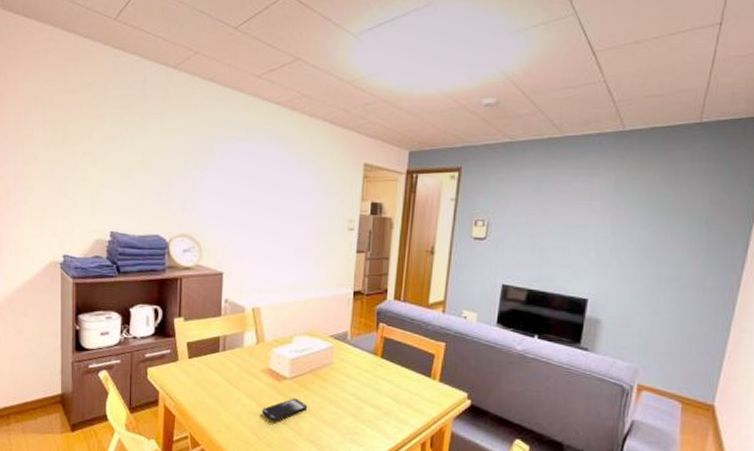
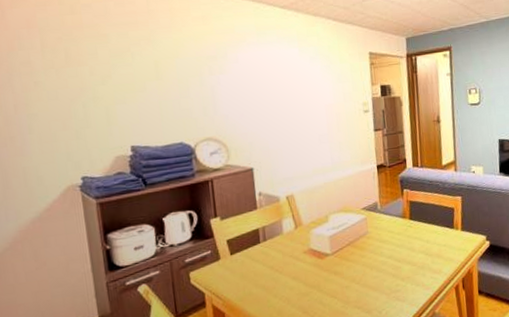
smartphone: present [262,398,308,422] -> none [310,271,352,297]

